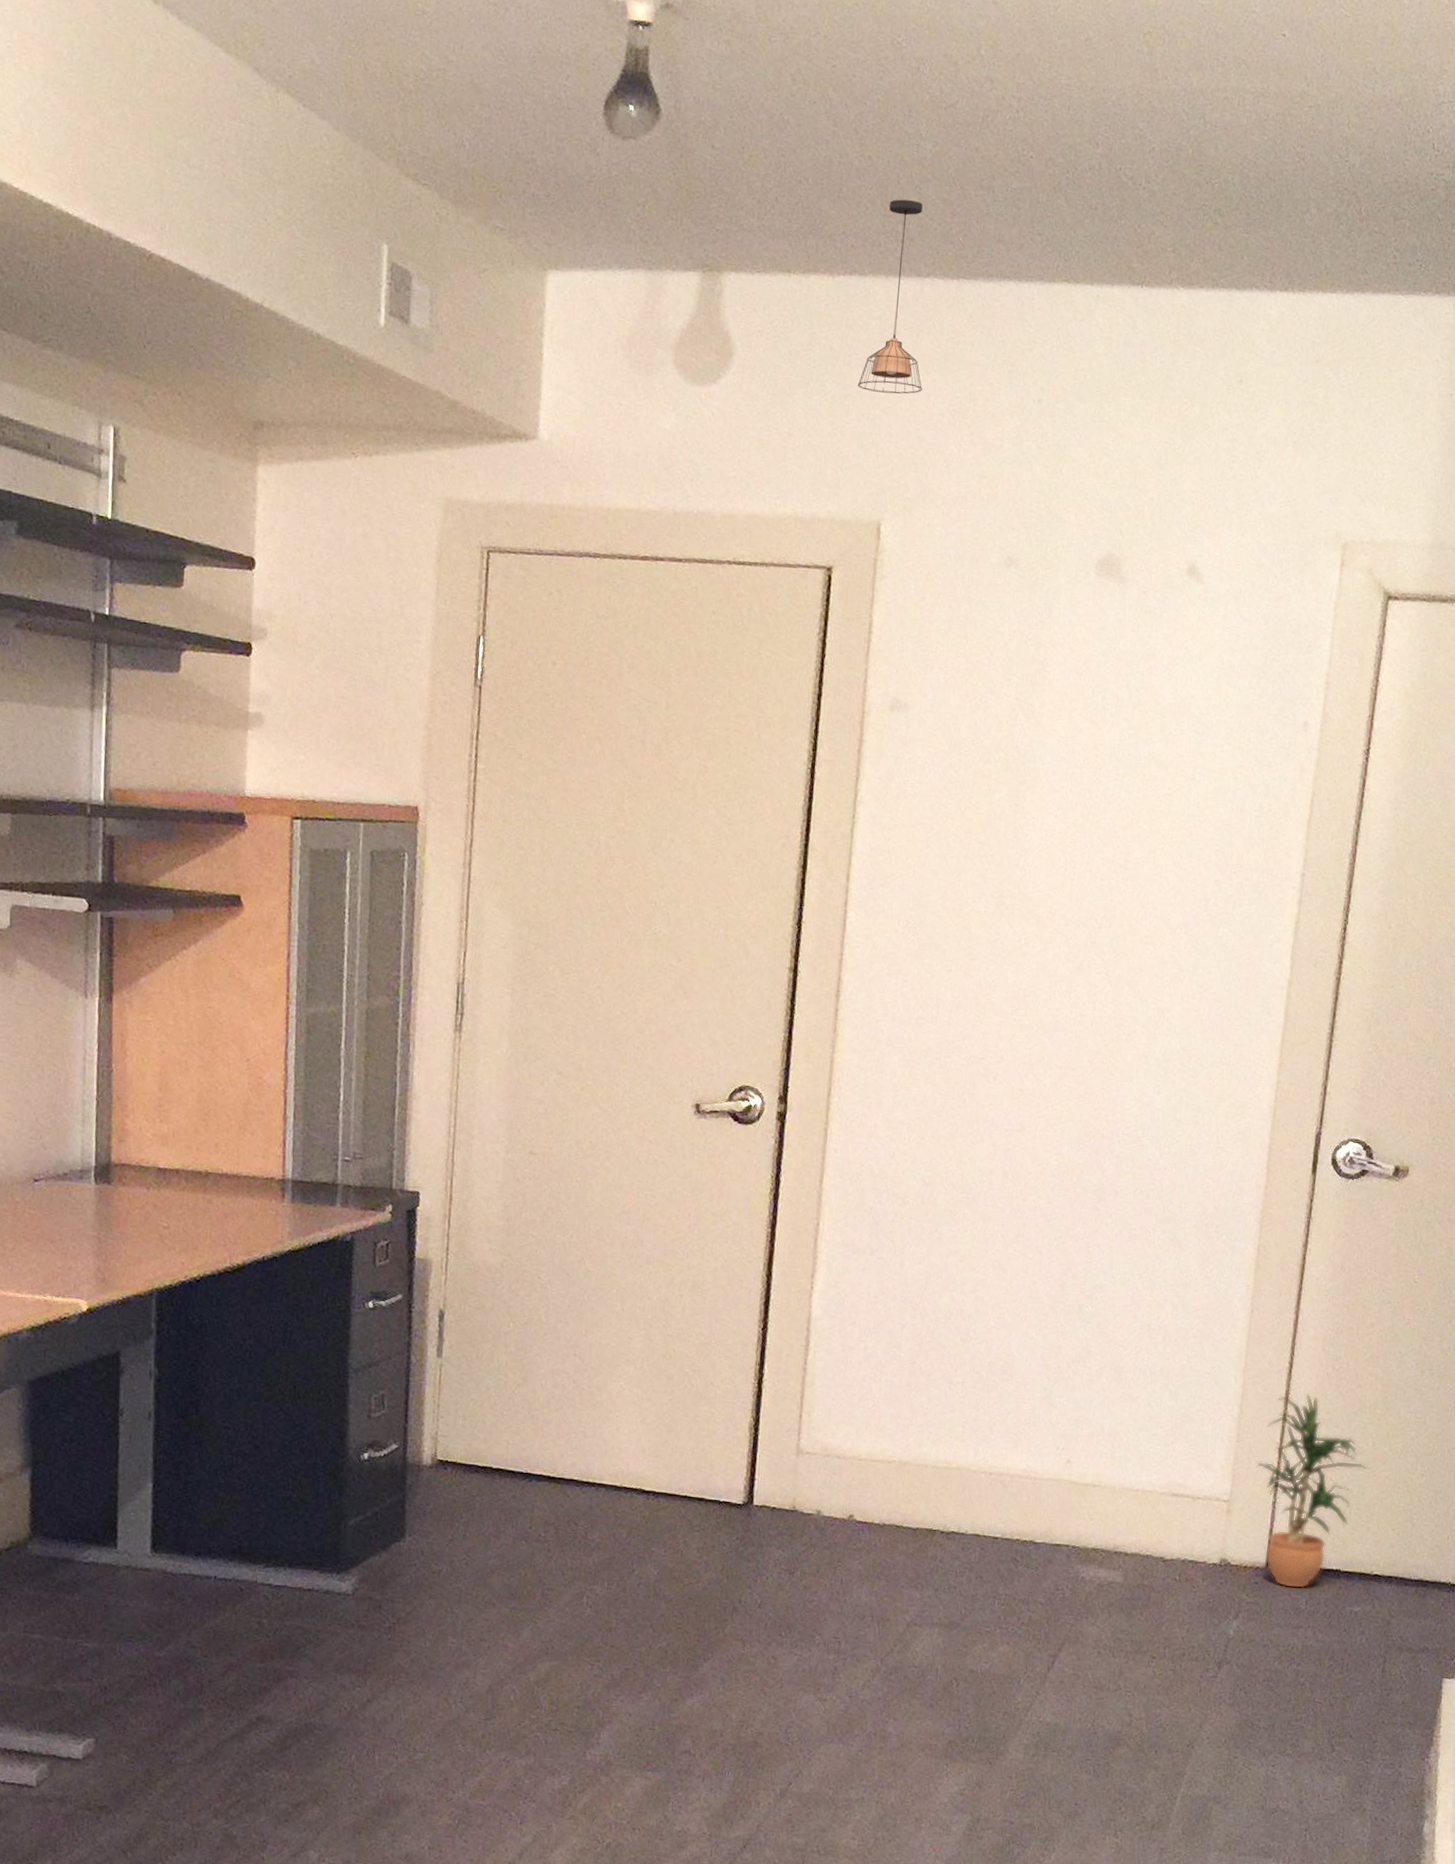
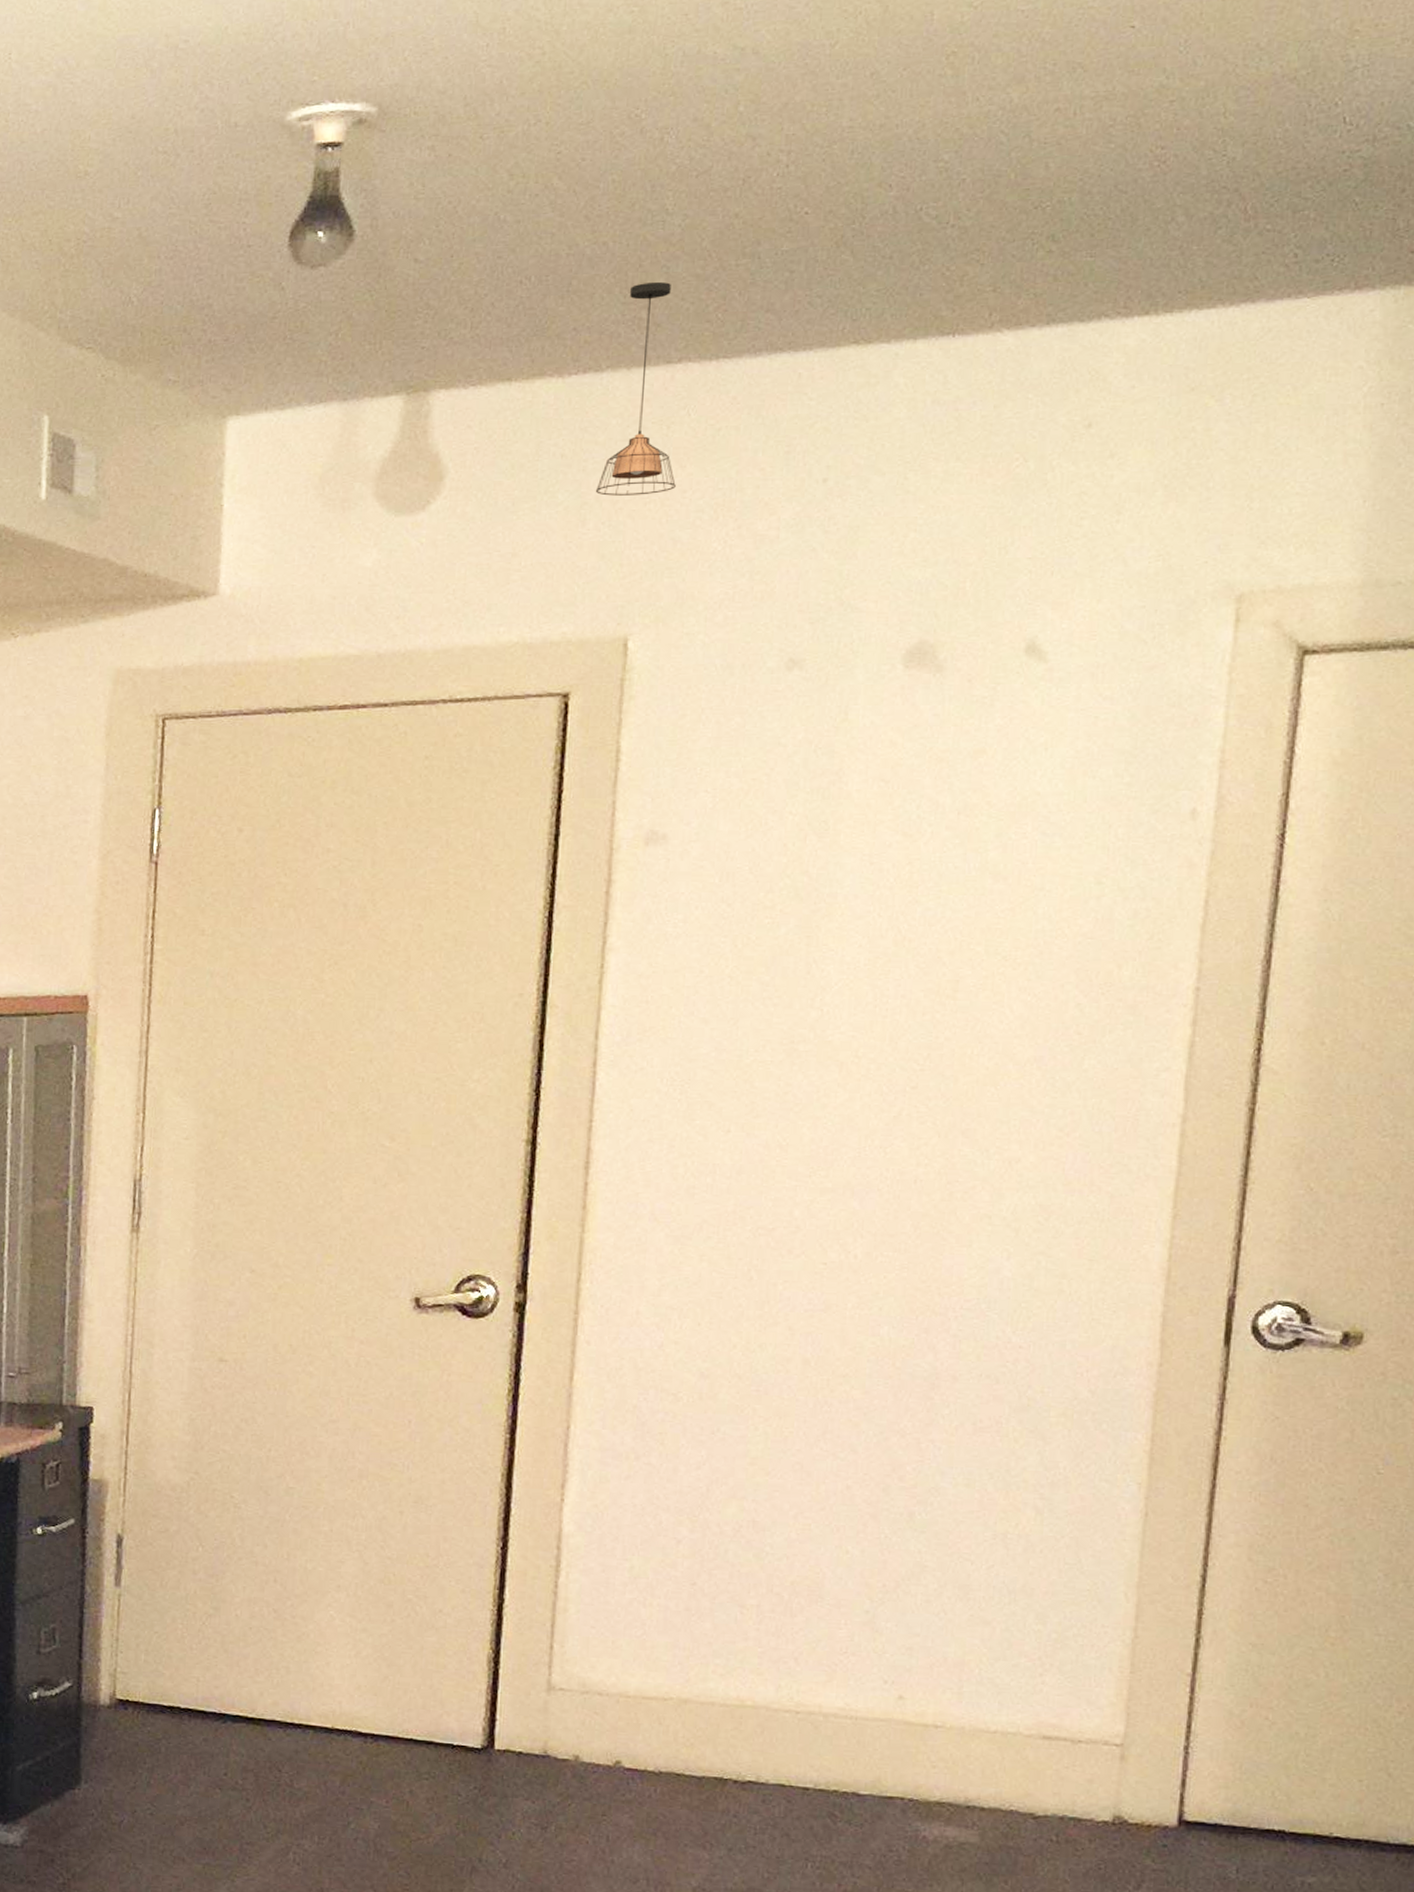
potted plant: present [1256,1394,1370,1589] -> none [1159,1613,1323,1854]

